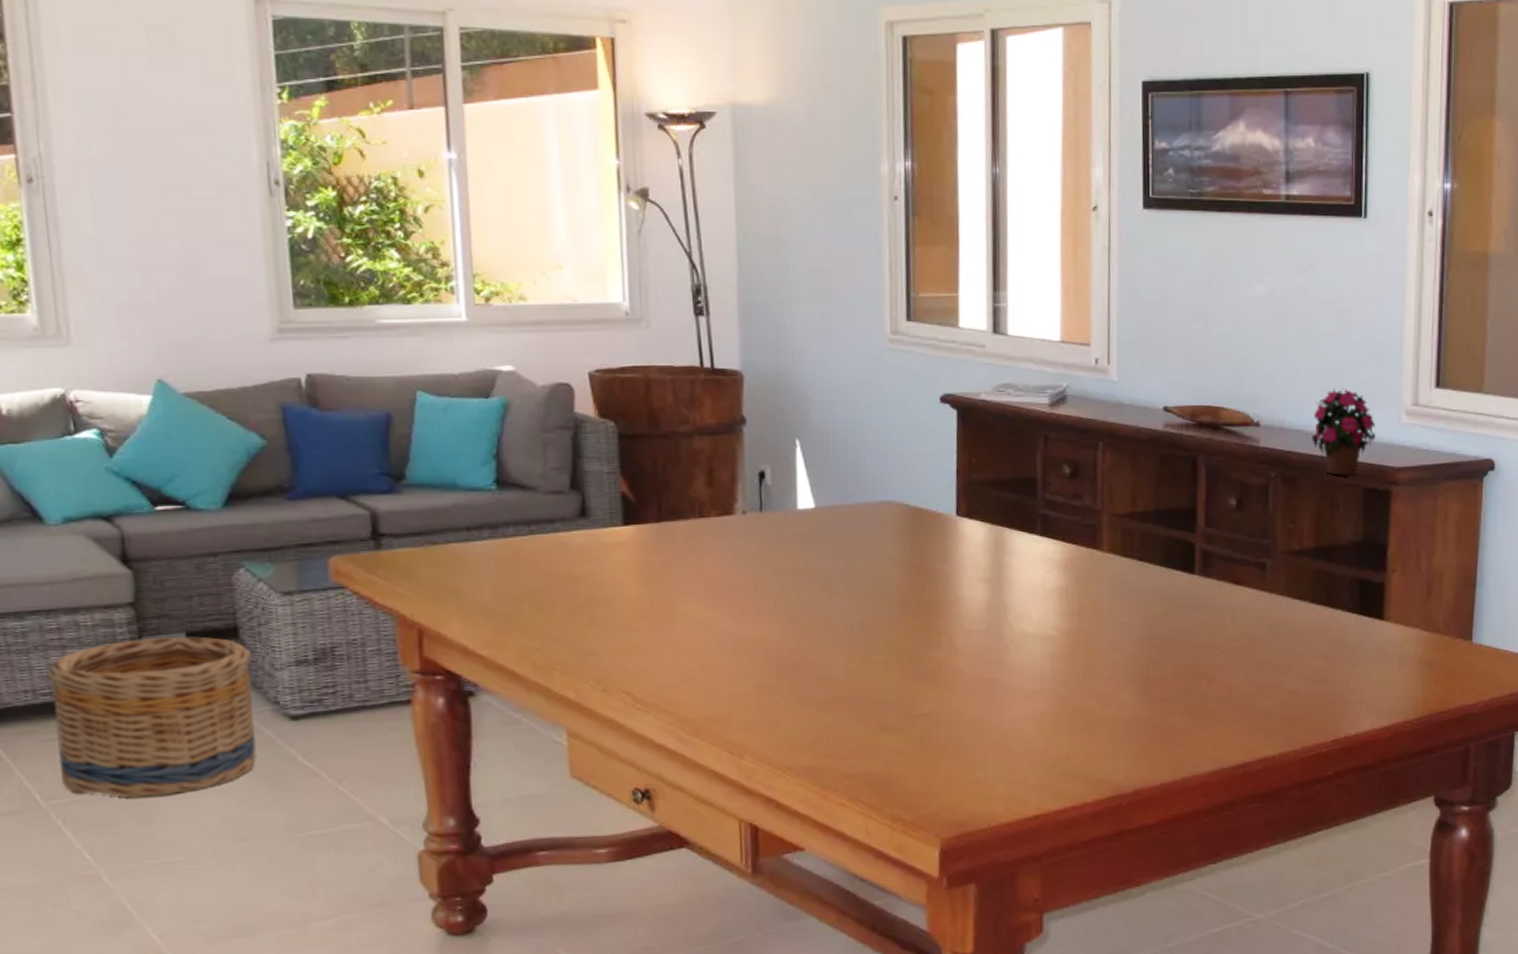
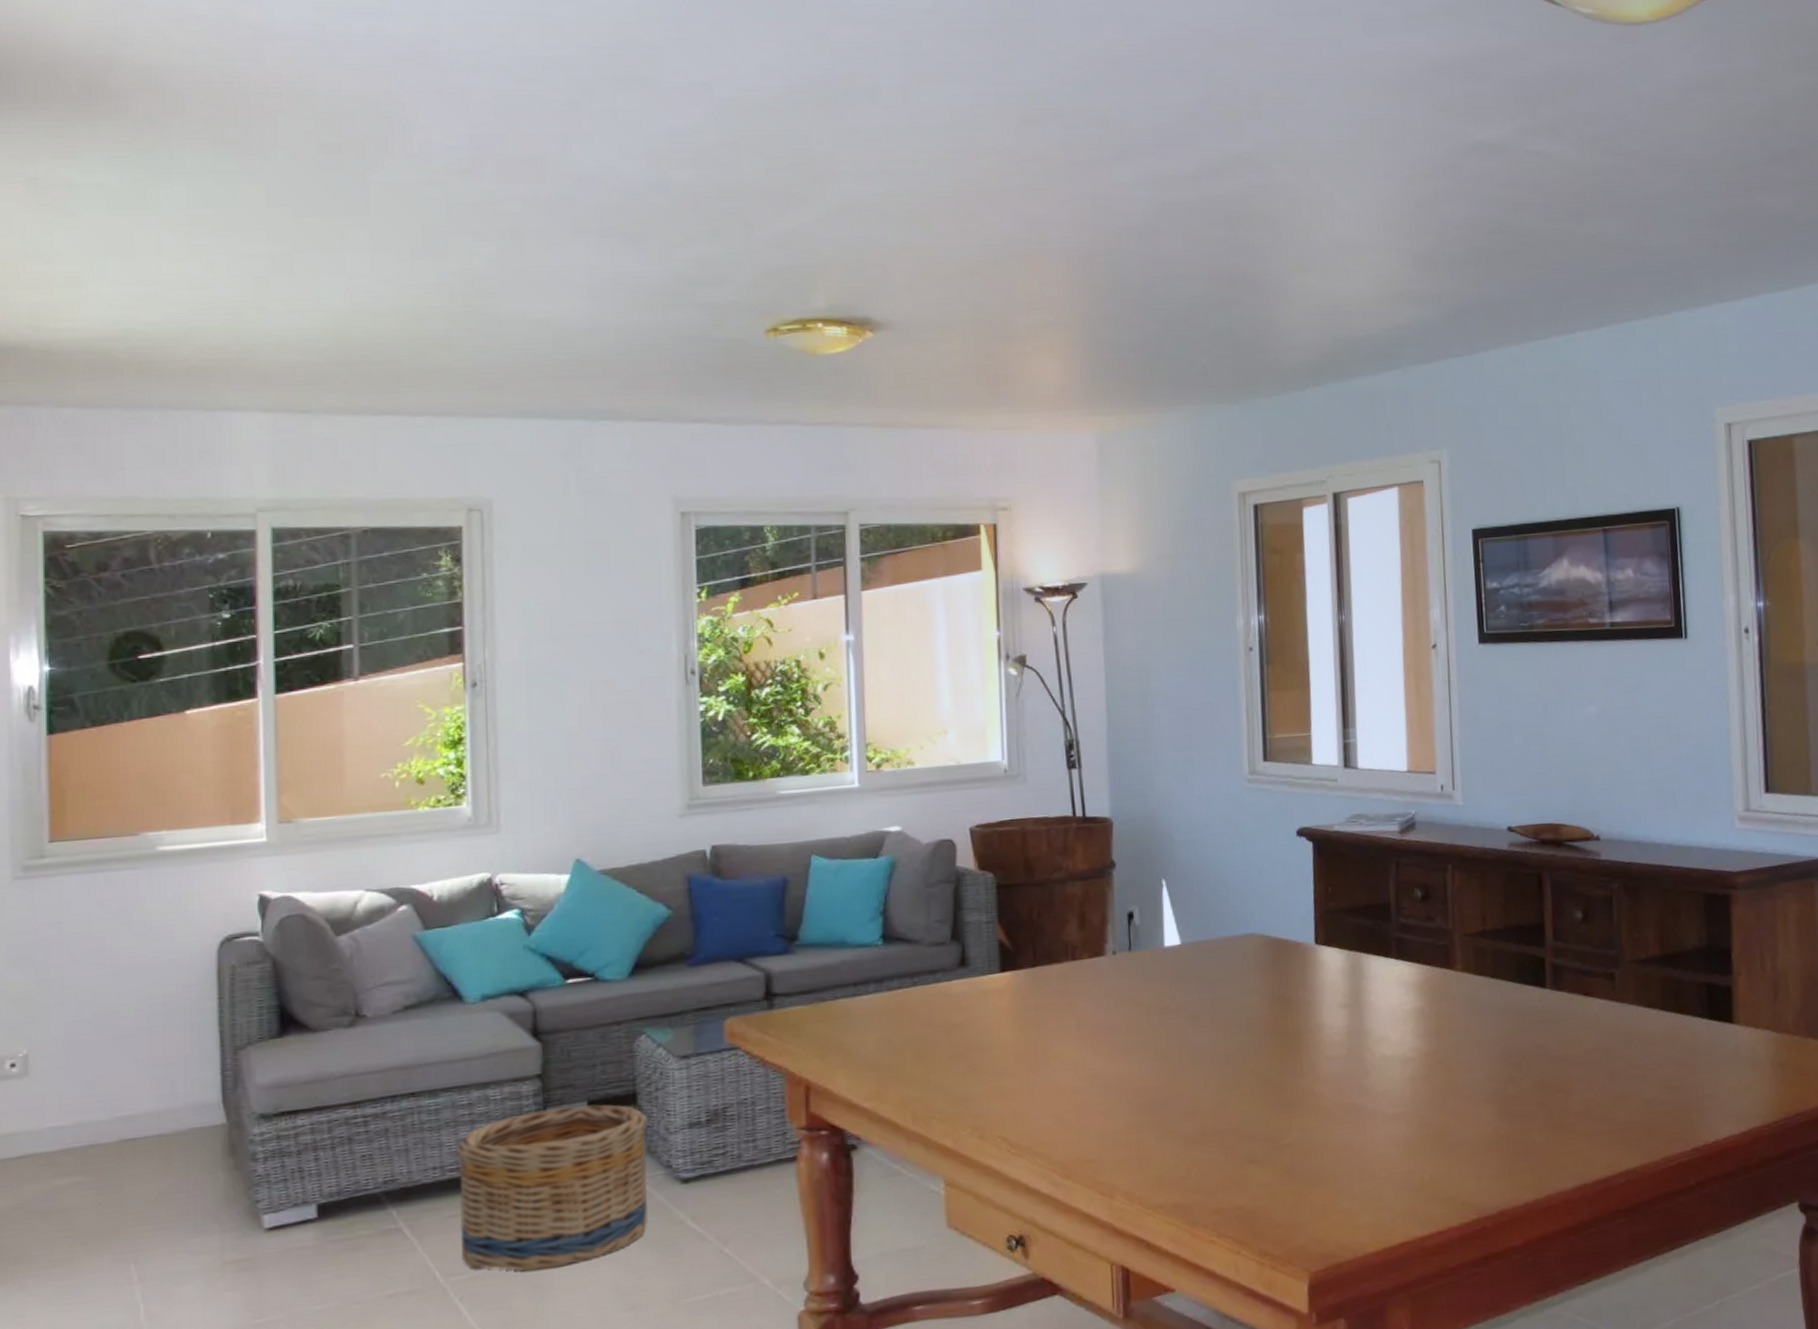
potted flower: present [1312,388,1376,476] -> none [1650,798,1712,884]

